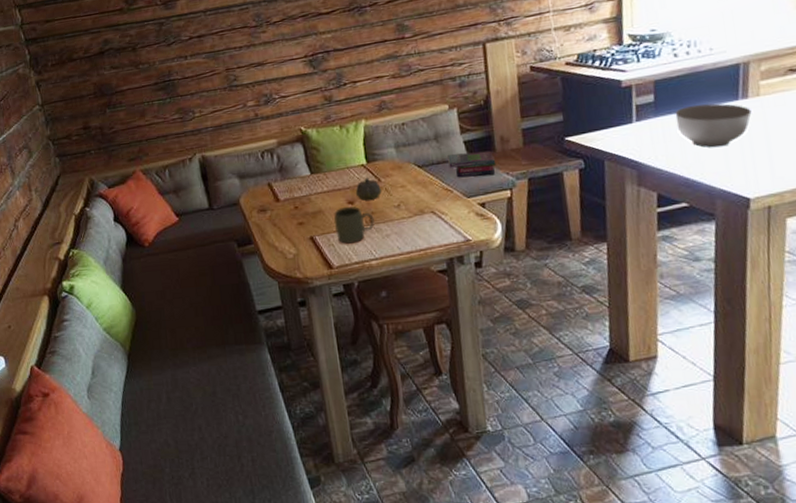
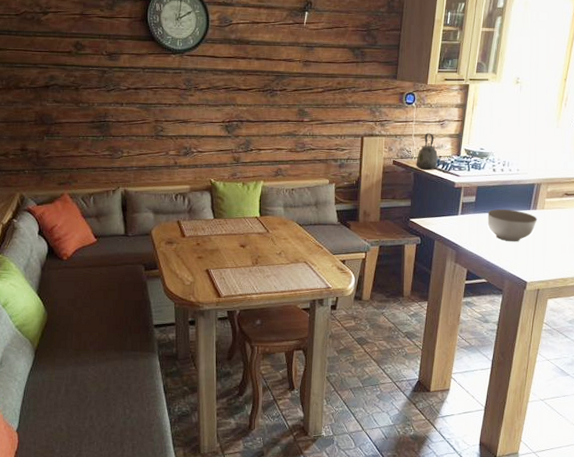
mug: present [333,206,376,245] -> none [227,248,260,280]
teapot: present [355,177,382,201] -> none [247,227,268,246]
books: present [448,150,497,178] -> none [323,219,358,240]
kettle: none [561,22,593,72] -> present [416,133,438,170]

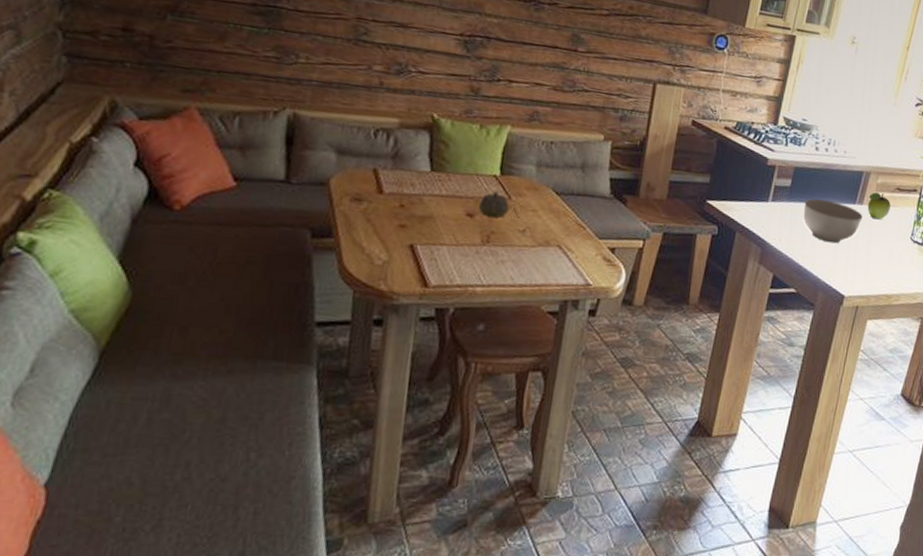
teapot: none [247,227,268,246] -> present [478,190,510,218]
kettle: present [416,133,438,170] -> none [721,89,750,139]
fruit: none [540,198,560,220] -> present [867,191,891,220]

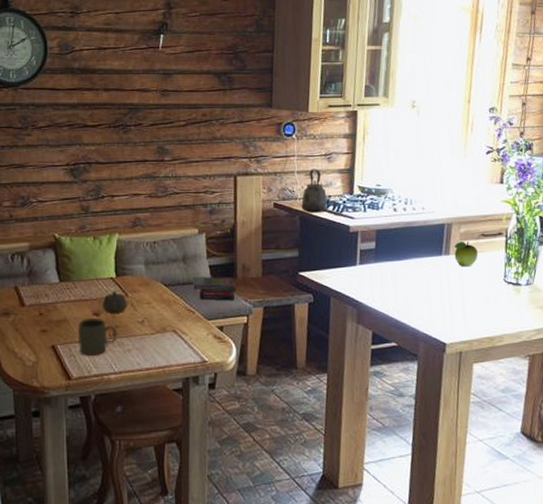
mug: none [442,218,494,263] -> present [77,317,119,357]
books: none [588,189,637,222] -> present [193,277,237,301]
kettle: none [721,89,750,139] -> present [301,169,327,213]
bowl: present [803,198,863,243] -> none [391,256,452,294]

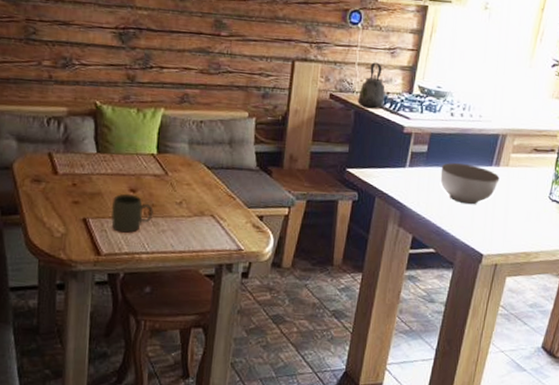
teapot: present [102,290,127,313] -> none [139,167,167,192]
books: present [193,277,237,301] -> none [237,162,282,191]
bowl: none [391,256,452,294] -> present [440,163,500,204]
fruit: present [454,241,478,267] -> none [504,153,528,181]

